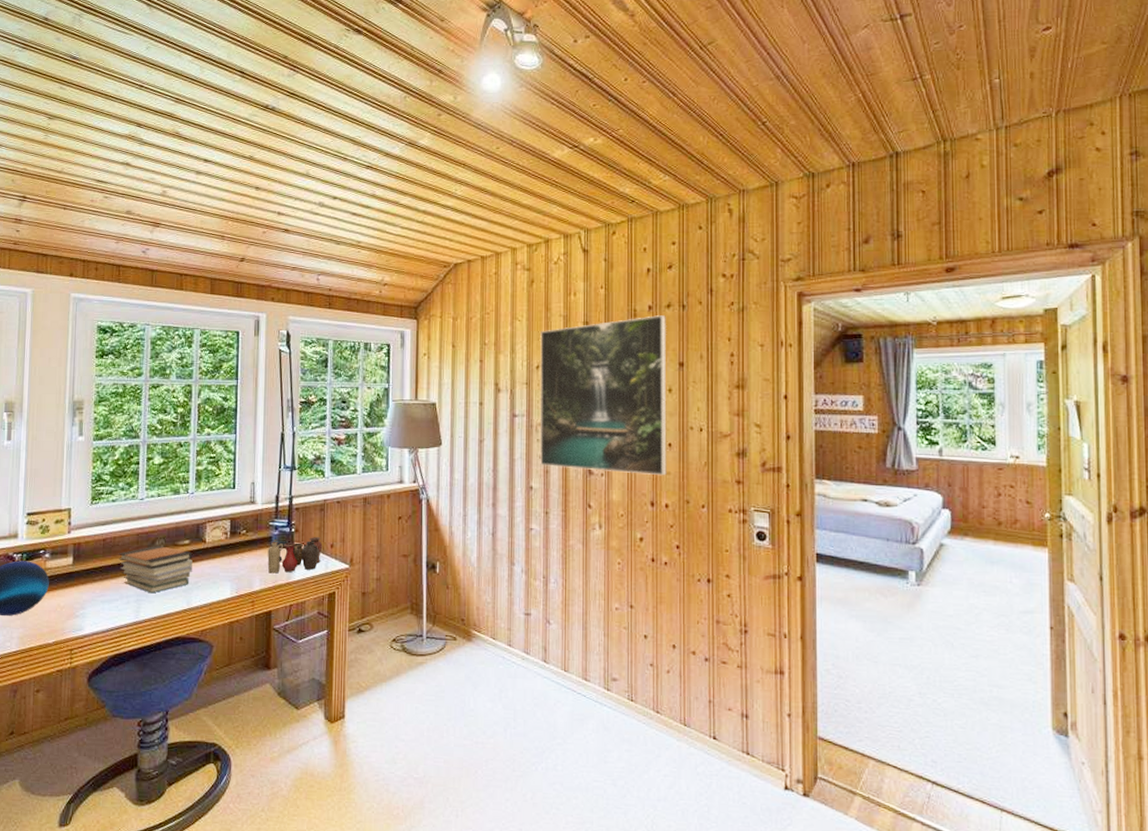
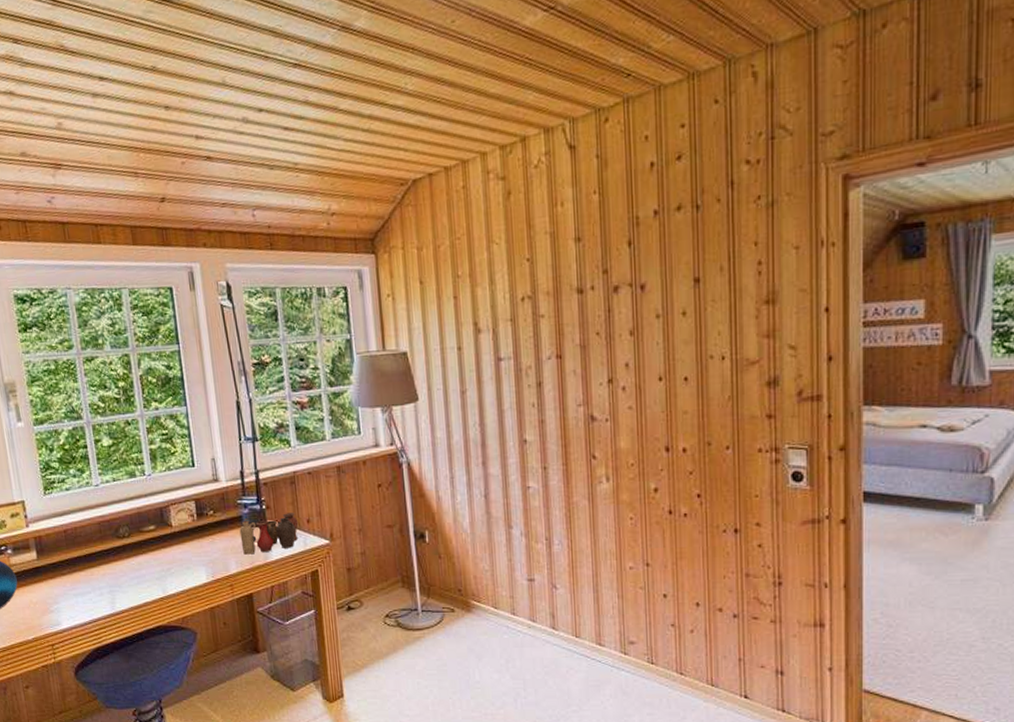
book stack: present [118,546,192,594] -> none [82,533,163,584]
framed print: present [539,315,667,476] -> none [523,220,683,417]

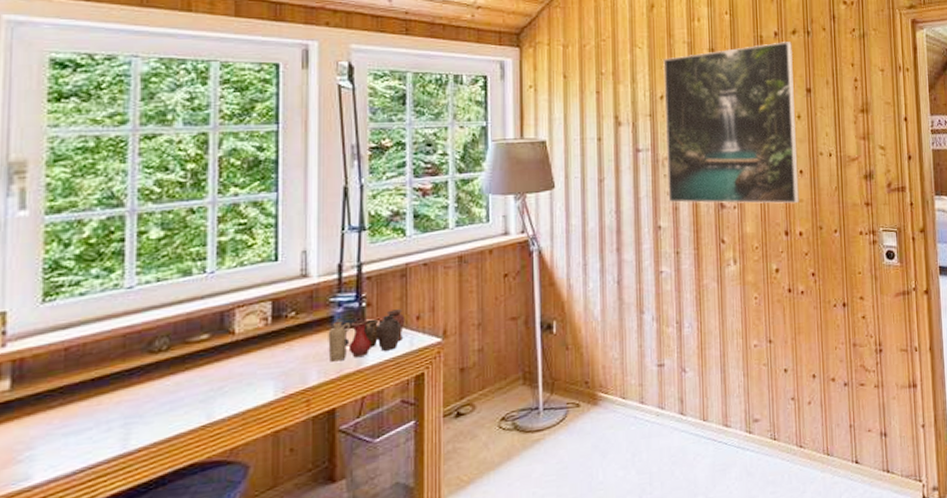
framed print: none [523,220,683,417] -> present [663,42,799,204]

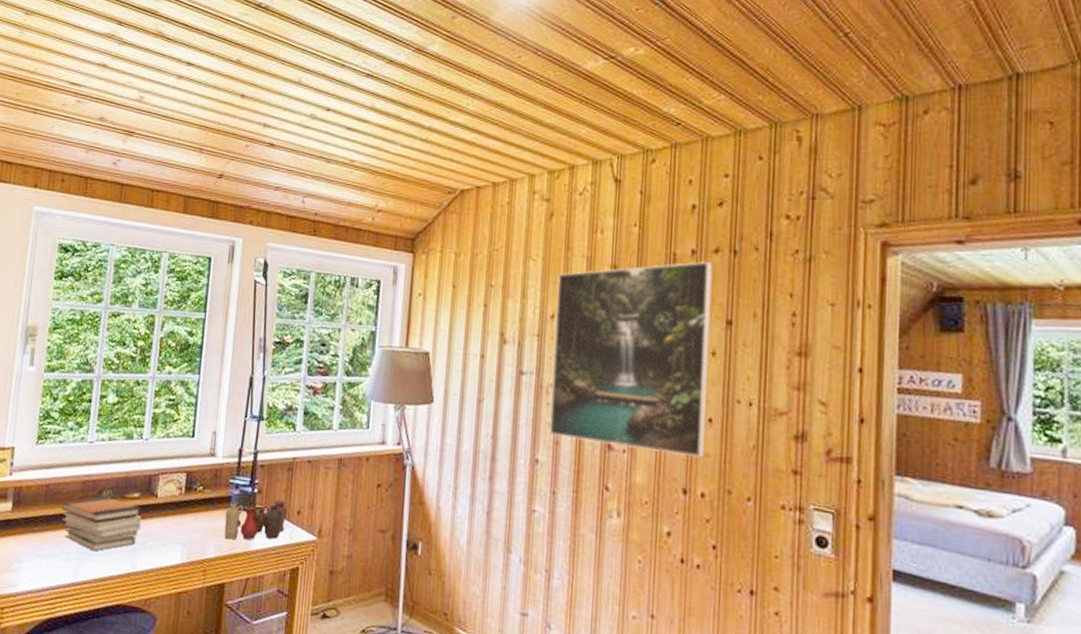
book stack: none [91,346,214,412] -> present [60,496,141,552]

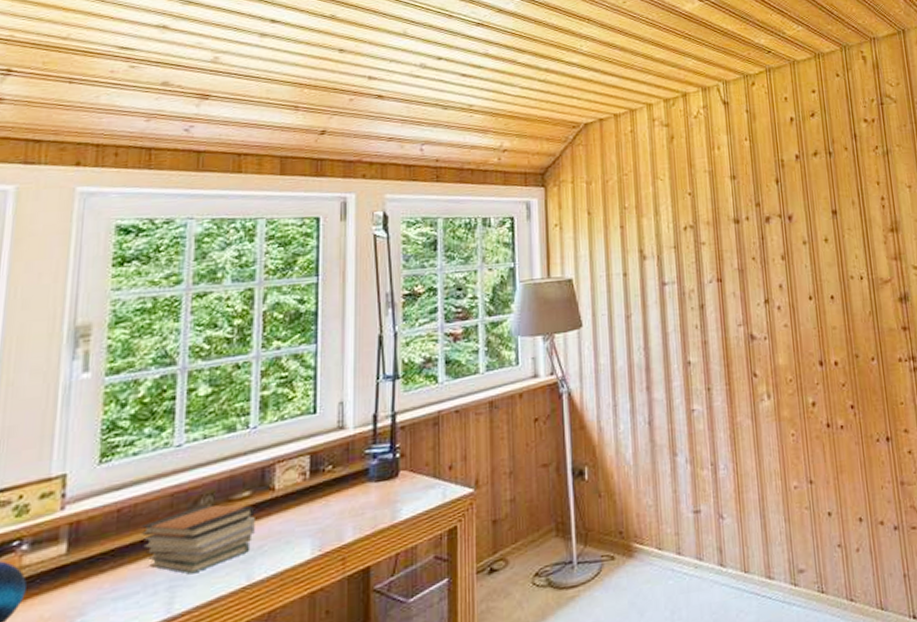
vase: present [224,500,288,540] -> none [363,459,438,517]
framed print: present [549,262,713,458] -> none [685,164,832,337]

